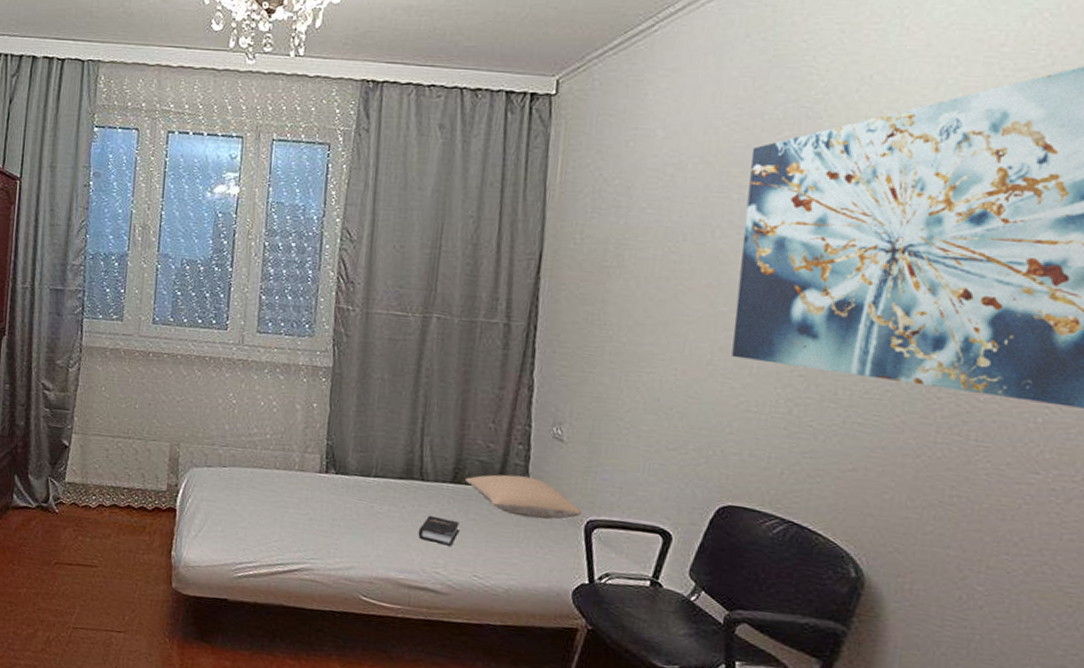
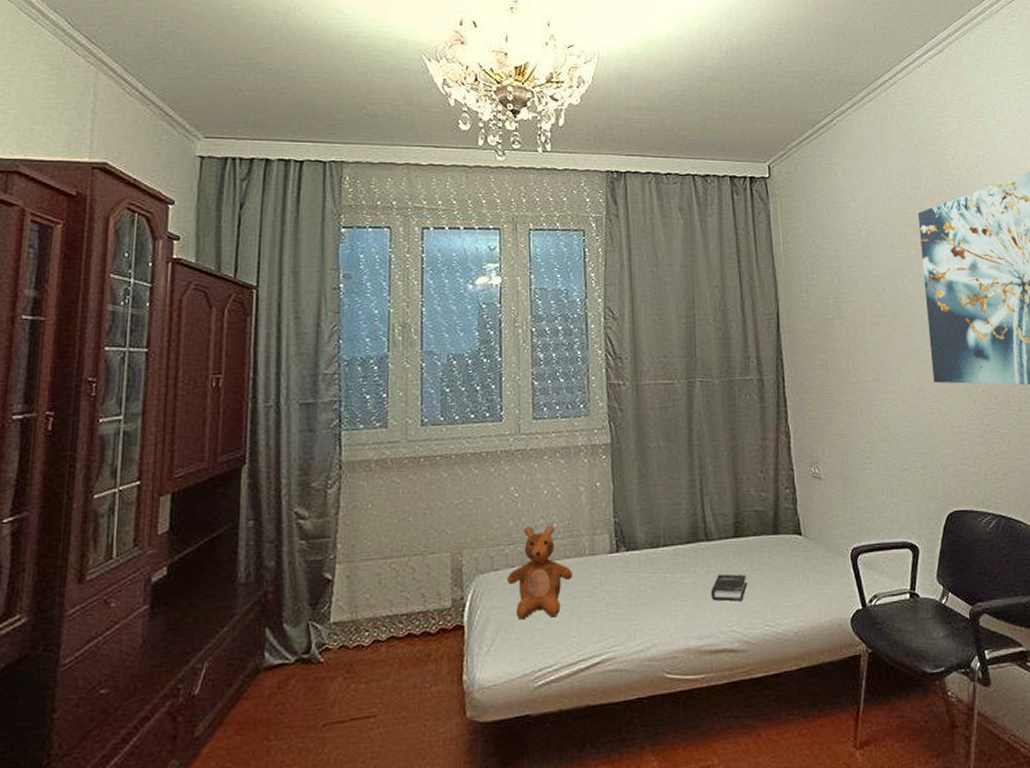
teddy bear: none [218,432,281,519] -> present [508,525,573,620]
pillow: present [464,474,582,520] -> none [744,518,846,558]

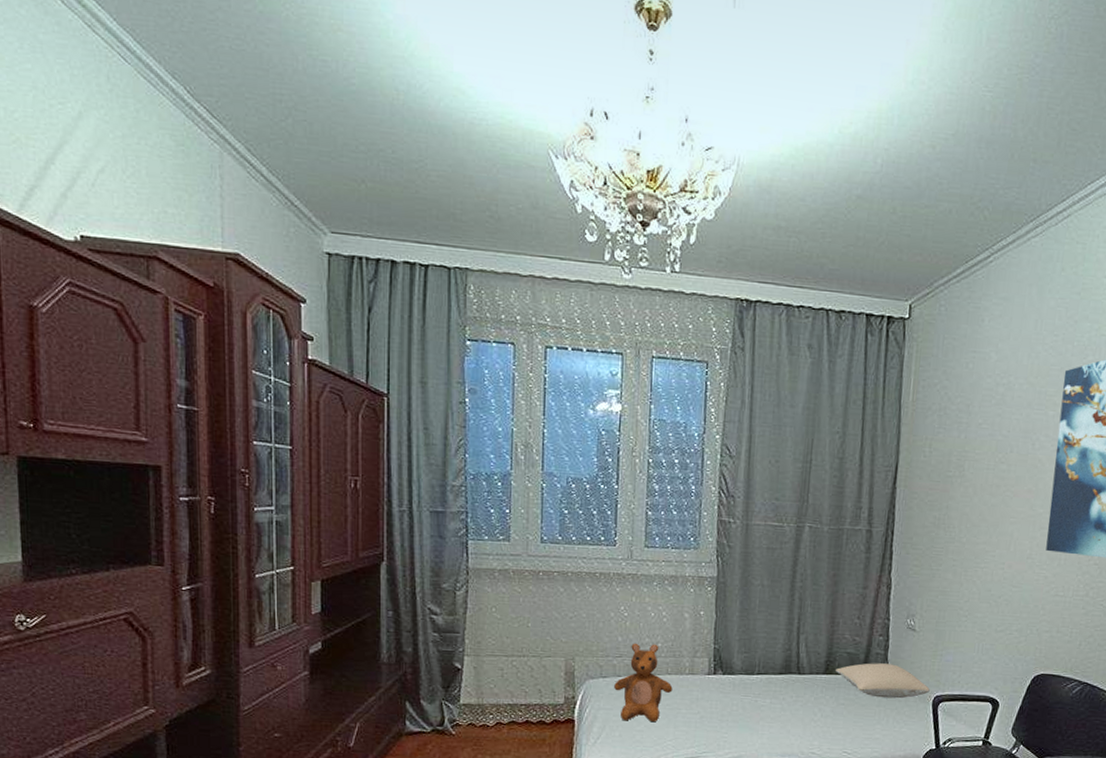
hardback book: present [710,573,747,601] -> none [796,704,831,729]
pillow: none [744,518,846,558] -> present [834,663,930,699]

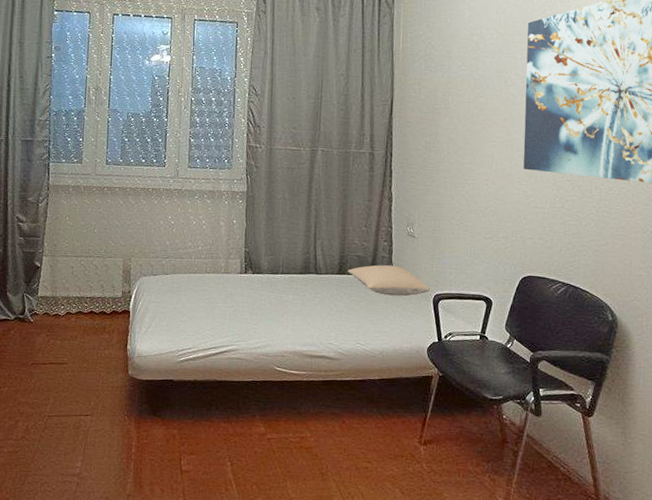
teddy bear: present [614,643,673,721] -> none [163,246,211,314]

